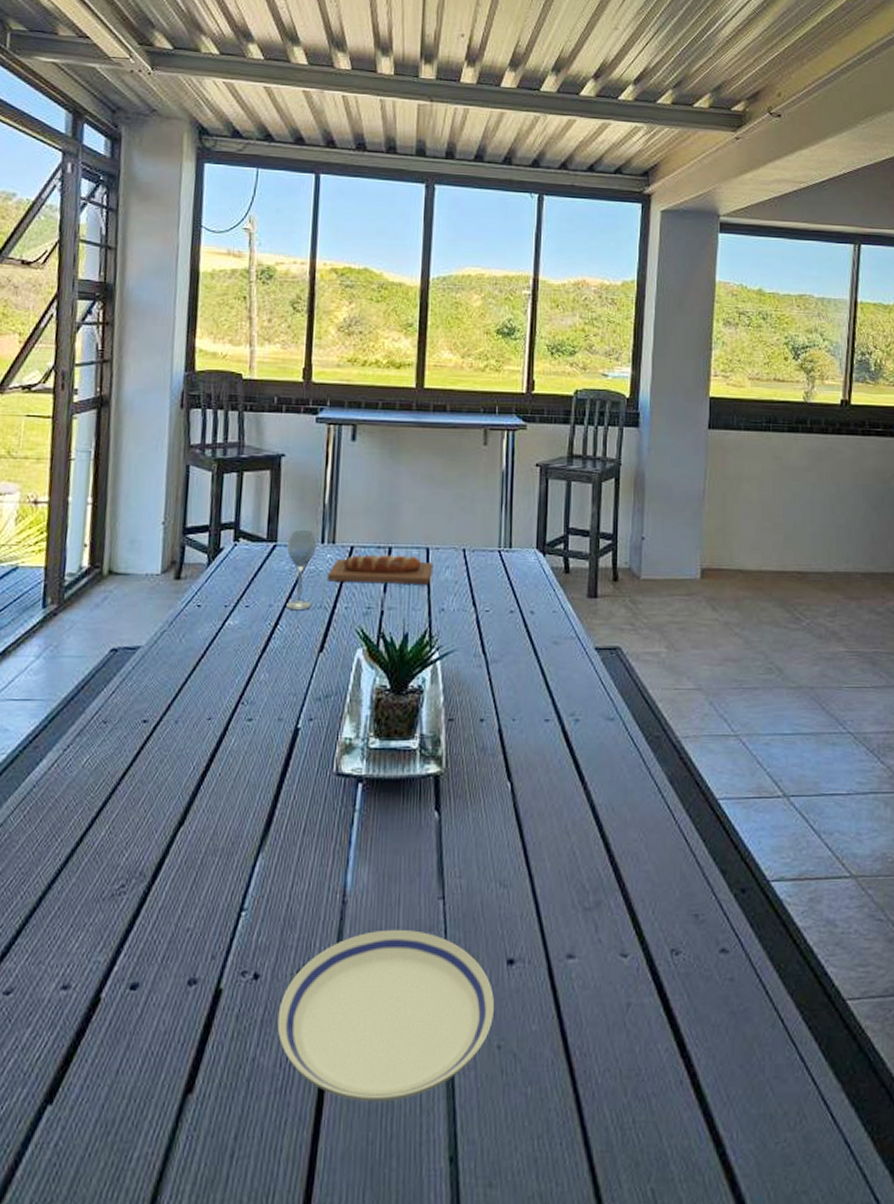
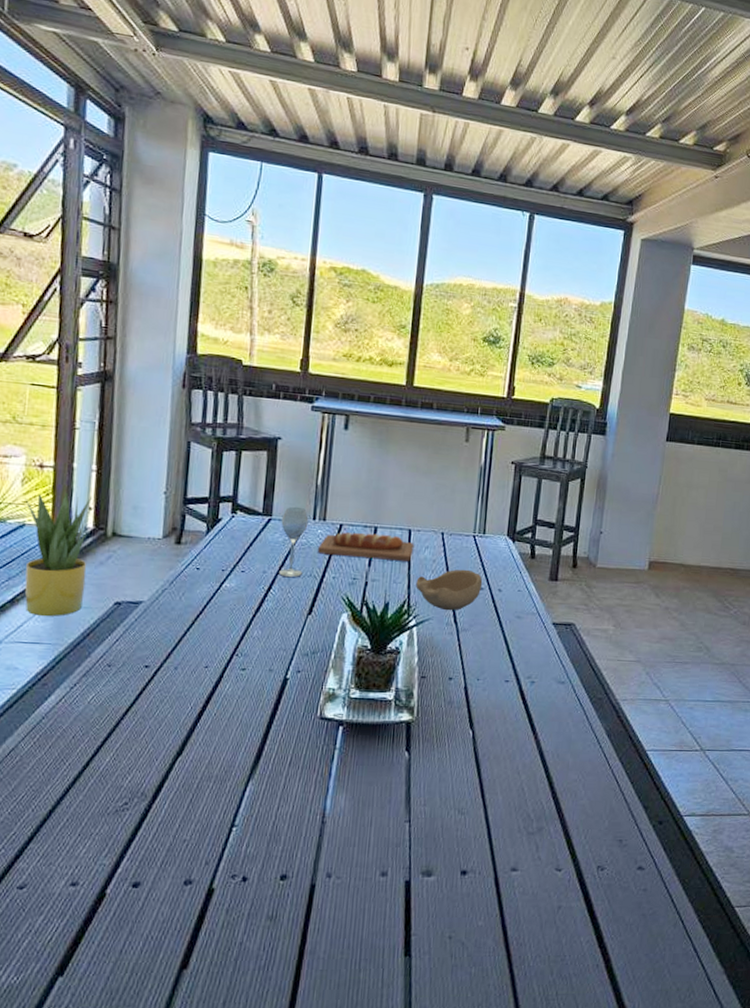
planter: none [16,529,87,668] -> present [24,492,92,616]
plate: present [277,929,495,1102] -> none [262,845,449,977]
bowl: none [437,590,512,640] -> present [416,569,483,611]

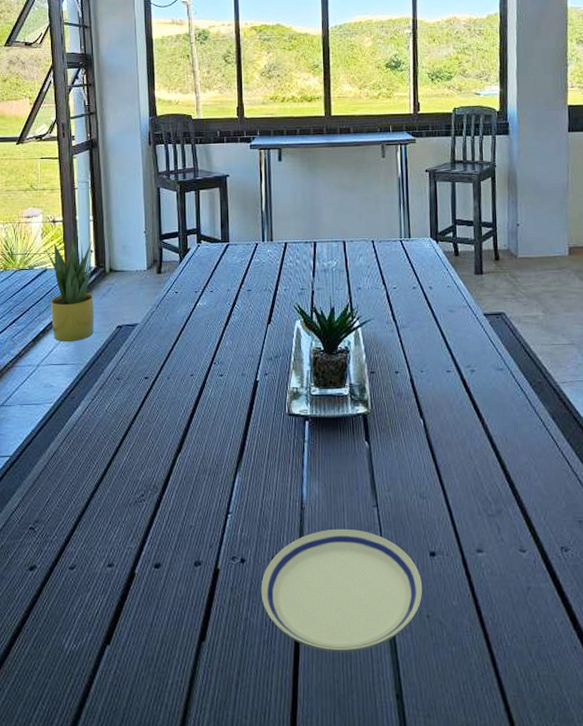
plate: none [262,845,449,977] -> present [261,528,423,652]
wineglass: present [279,506,309,578] -> none [237,231,259,293]
bread loaf: present [317,532,415,561] -> none [268,247,350,271]
bowl: present [416,569,483,611] -> none [355,271,414,311]

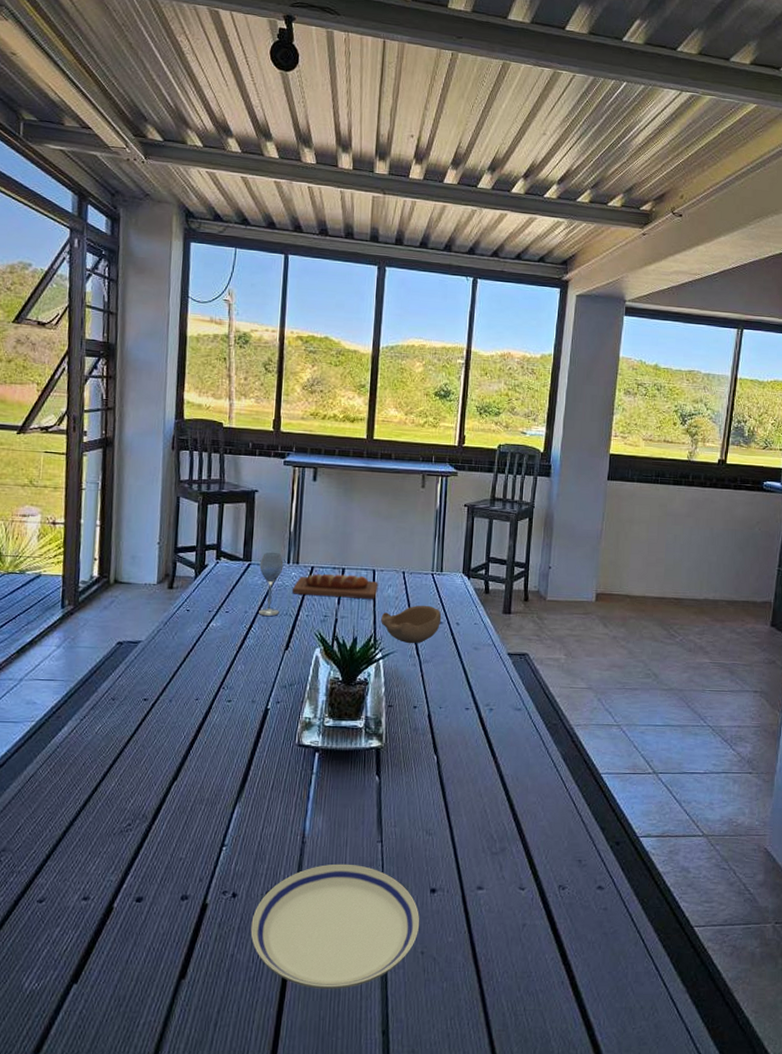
planter: present [45,240,94,341] -> none [40,545,97,656]
wineglass: none [237,231,259,293] -> present [259,552,284,617]
bread loaf: none [268,247,350,271] -> present [291,574,379,599]
bowl: none [355,271,414,311] -> present [381,605,442,644]

